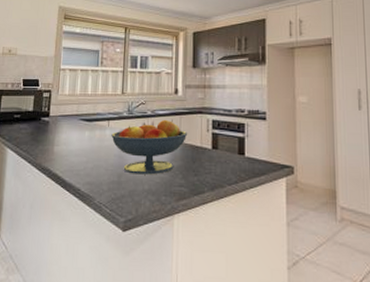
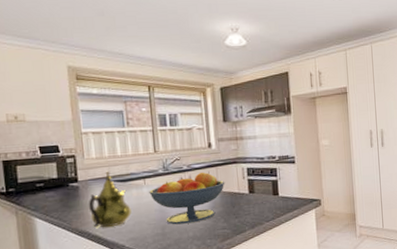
teapot: none [54,110,92,168] -> present [88,172,132,228]

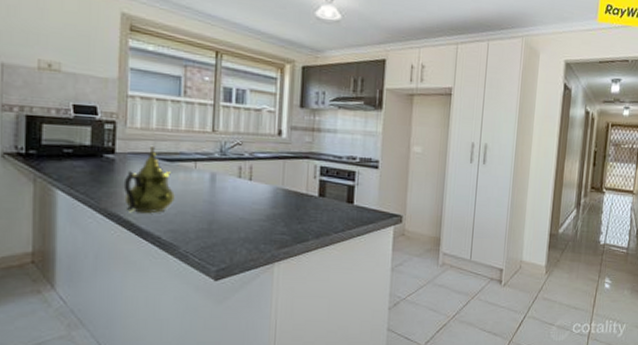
fruit bowl: present [149,171,225,225] -> none [199,163,292,222]

